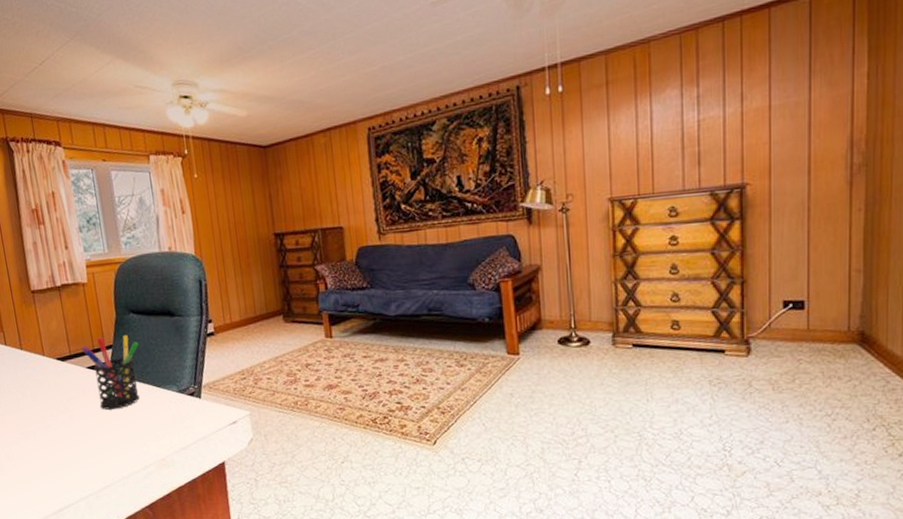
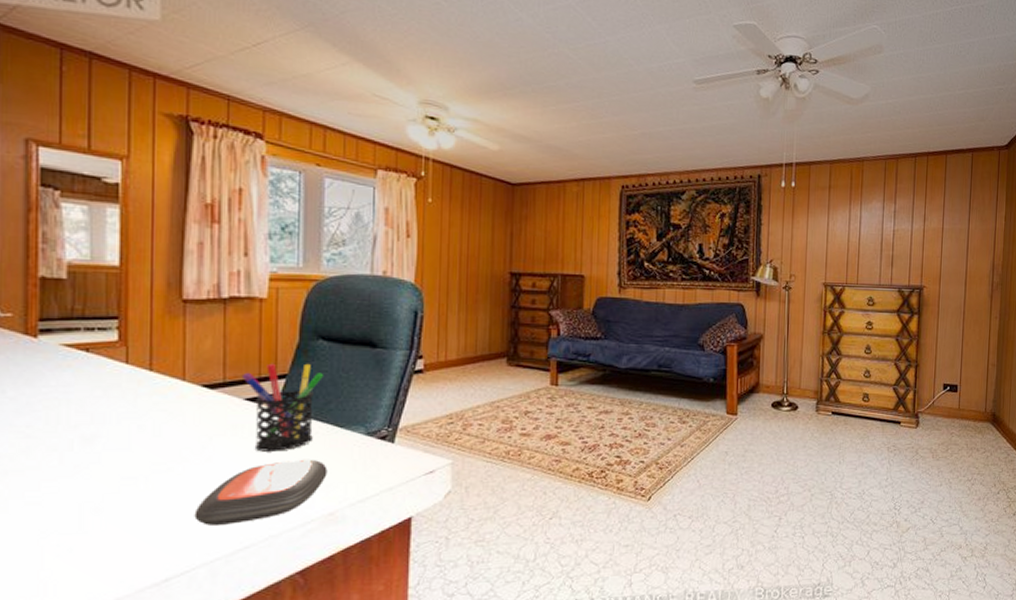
remote control: none [69,415,155,469] -> present [194,460,328,525]

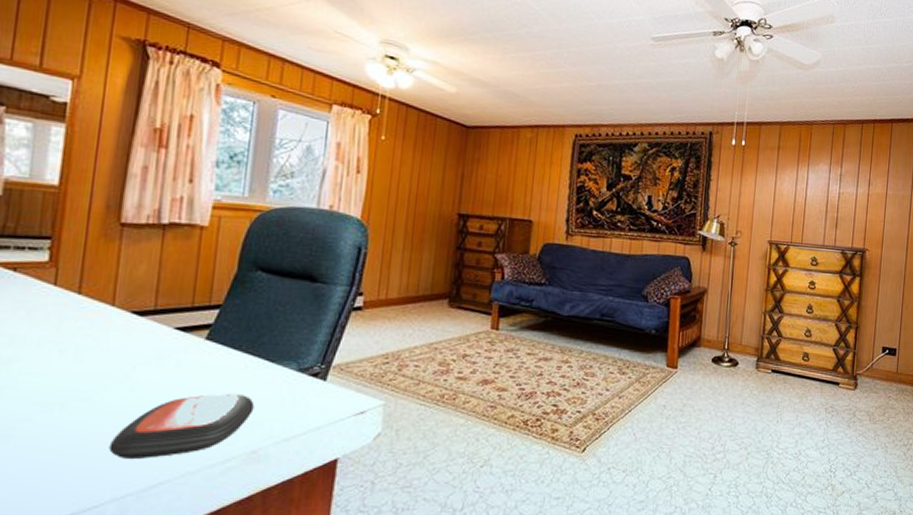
pen holder: present [241,363,324,452] -> none [173,292,260,384]

